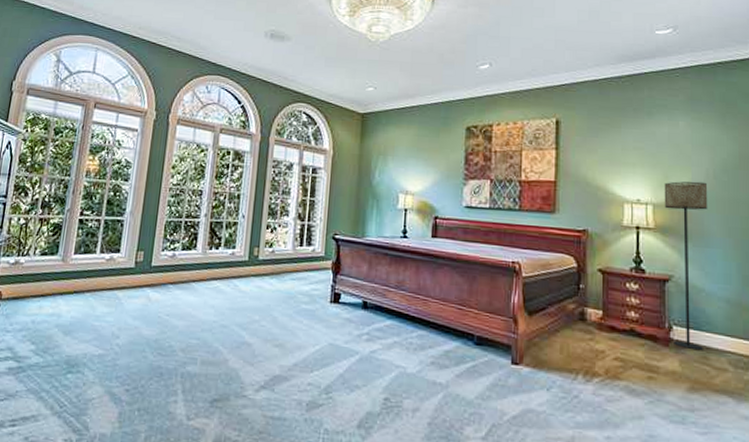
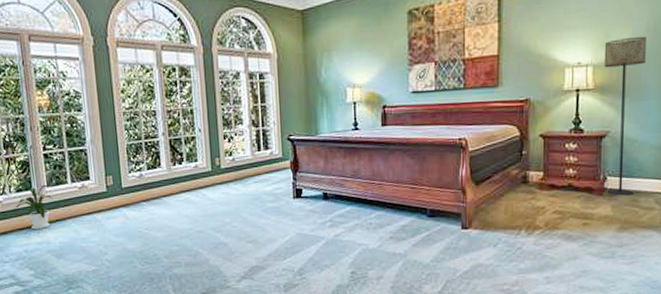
house plant: none [33,247,83,299] -> present [14,184,56,229]

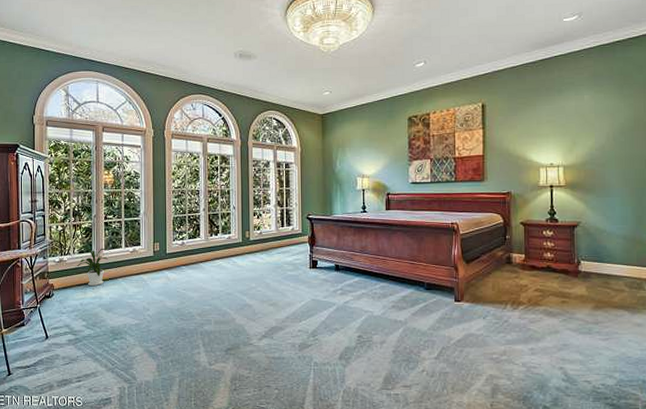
floor lamp: present [603,36,647,196] -> none [572,144,609,278]

